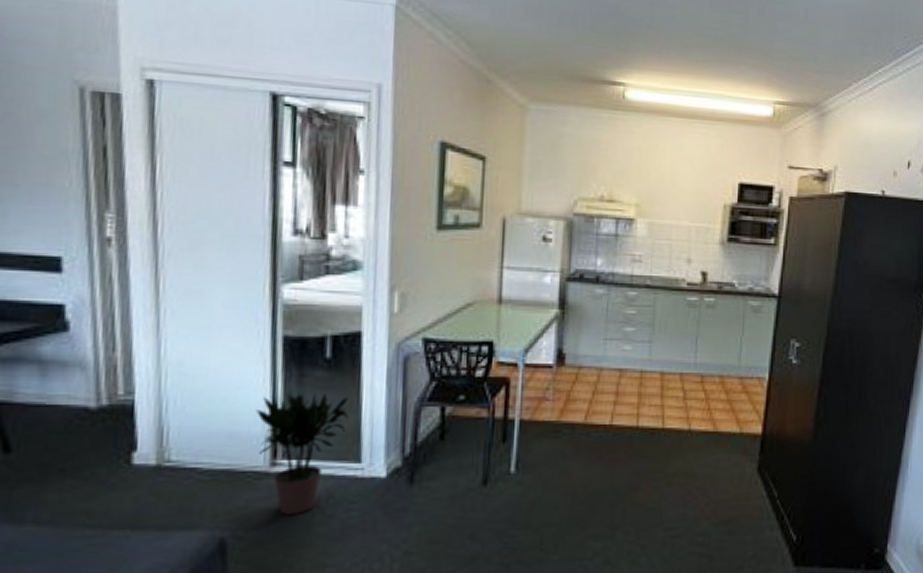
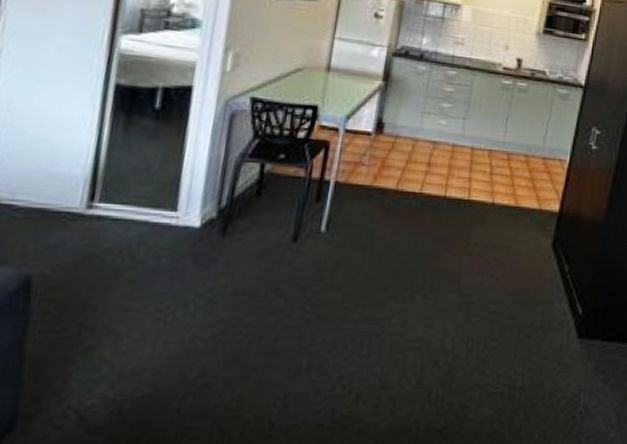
potted plant: present [255,392,349,515] -> none [76,137,173,257]

